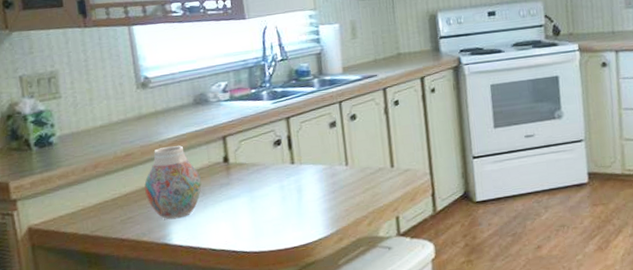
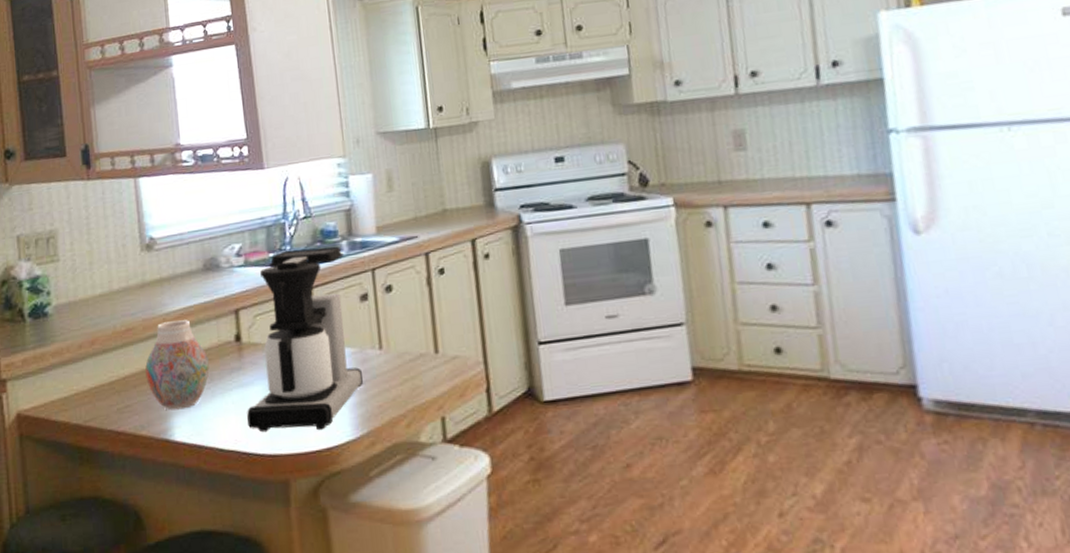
coffee maker: none [235,84,333,235] -> present [247,247,364,433]

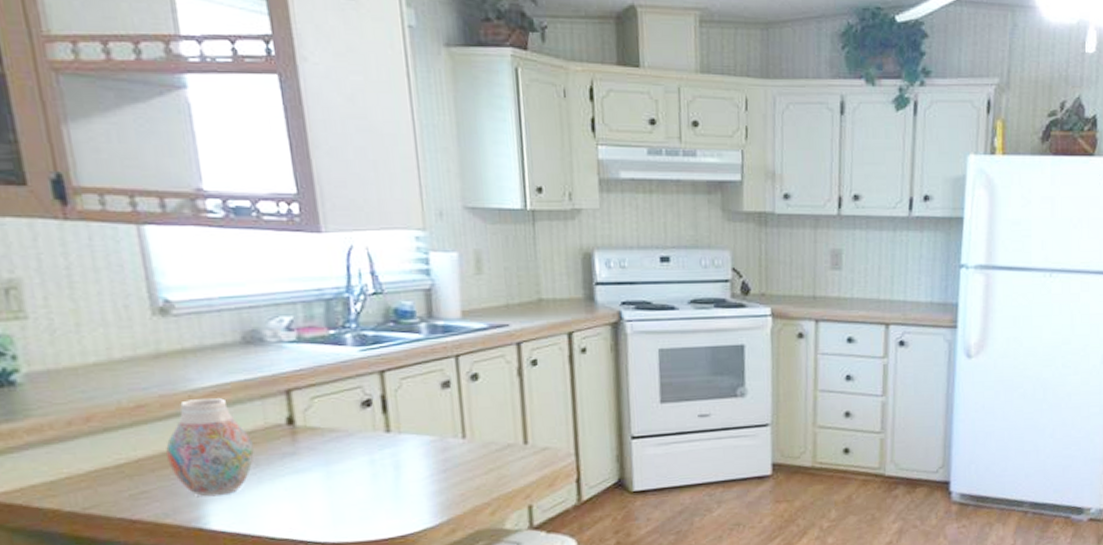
coffee maker: present [247,247,364,433] -> none [304,328,444,521]

